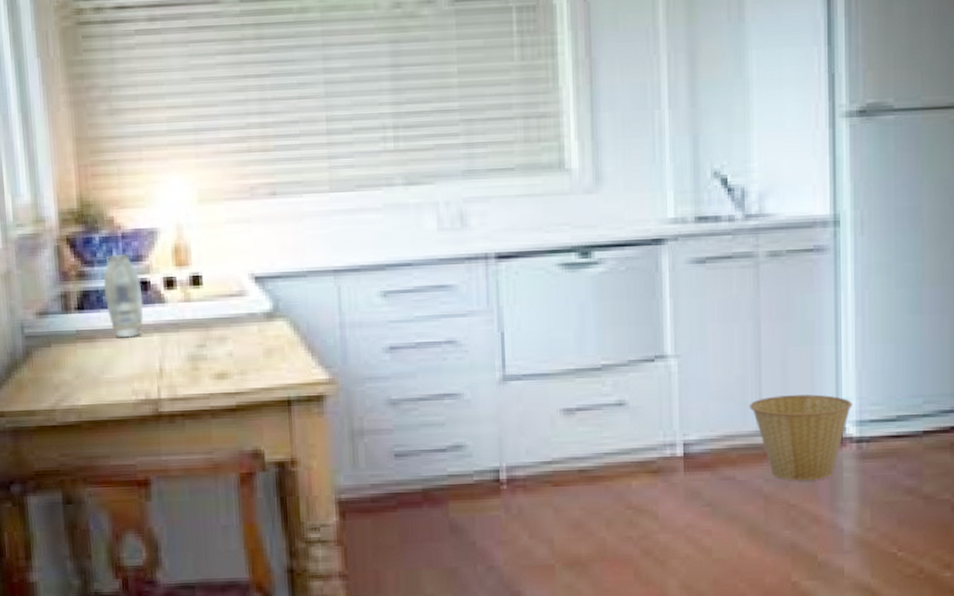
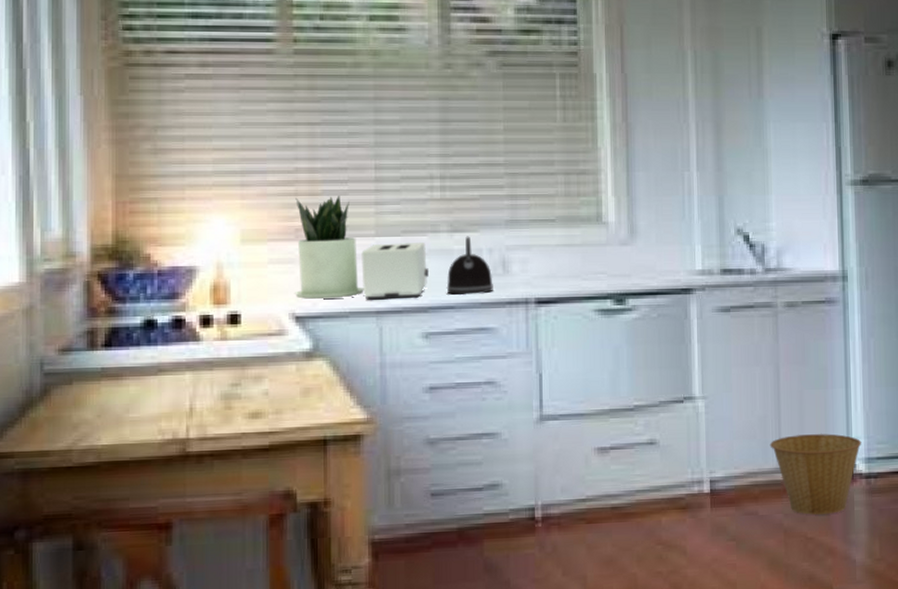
vase: present [103,254,144,338] -> none [135,291,176,376]
planter: none [249,151,321,260] -> present [293,196,364,300]
toaster: none [316,197,386,260] -> present [361,242,430,301]
kettle: none [403,189,451,252] -> present [446,236,493,296]

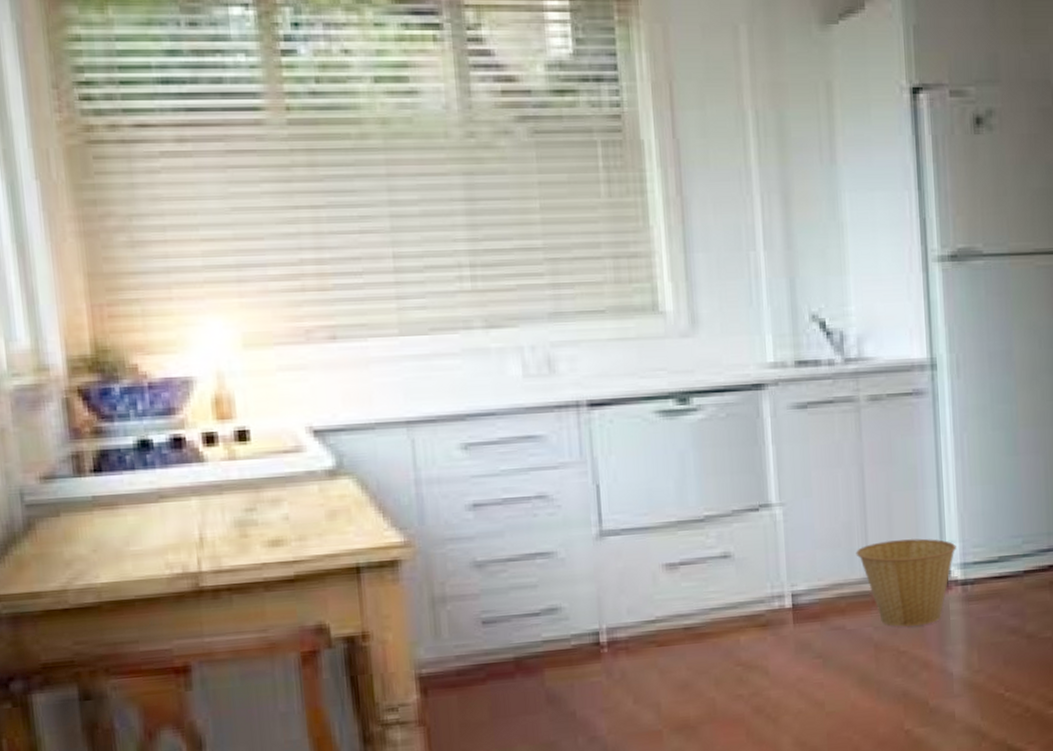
planter: present [293,196,364,300] -> none [303,290,391,411]
toaster: present [361,242,430,301] -> none [384,341,465,410]
kettle: present [446,236,493,296] -> none [485,332,539,400]

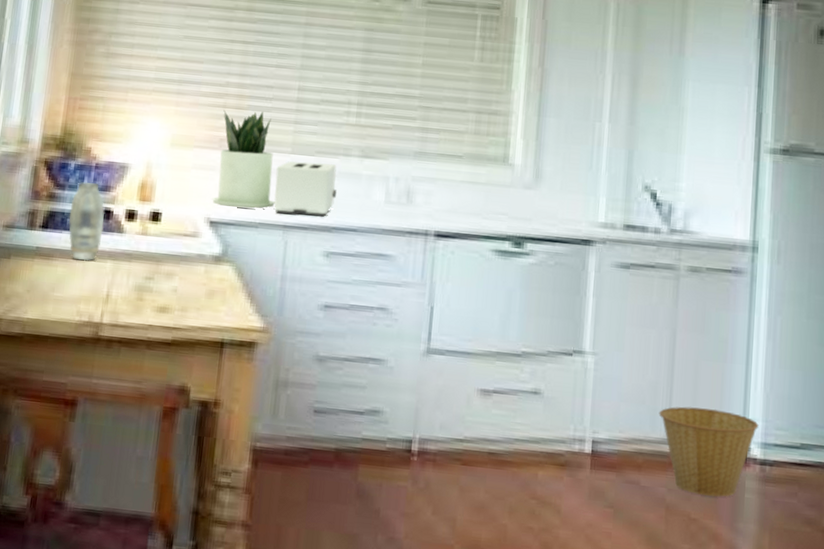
vase: none [125,407,178,503] -> present [68,181,105,261]
planter: none [303,290,391,411] -> present [211,109,275,209]
toaster: none [384,341,465,410] -> present [273,161,338,218]

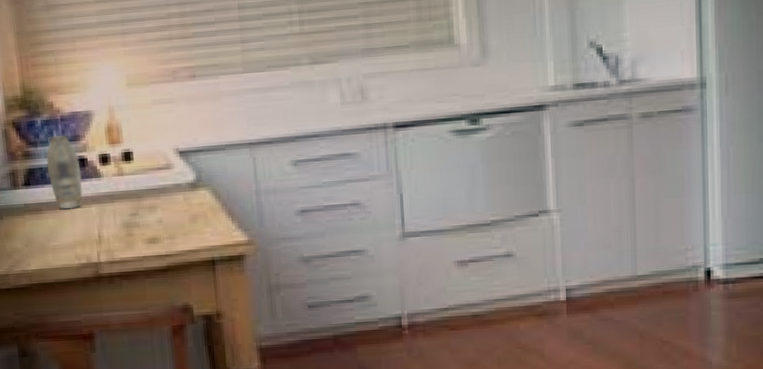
planter: present [211,109,275,209] -> none [170,37,237,136]
toaster: present [273,161,338,218] -> none [232,76,294,134]
basket: present [658,406,759,497] -> none [625,241,719,320]

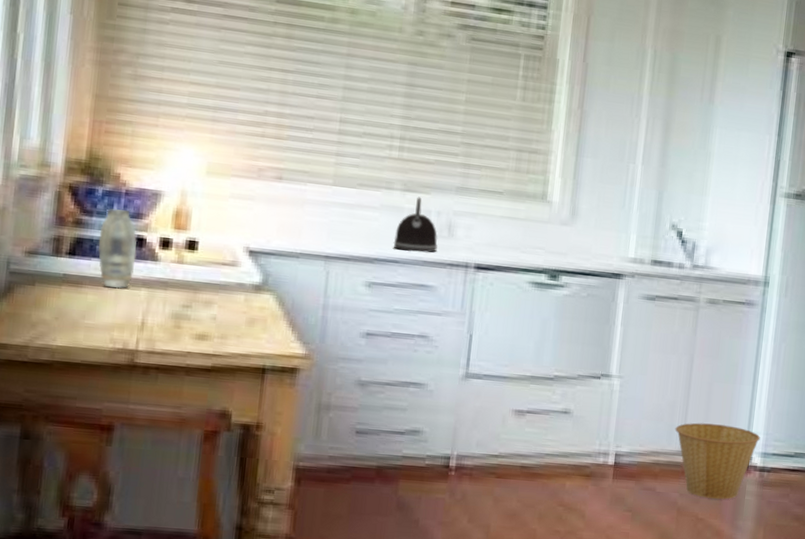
kettle: none [310,67,354,124] -> present [393,197,438,253]
basket: none [625,241,719,320] -> present [675,422,761,499]

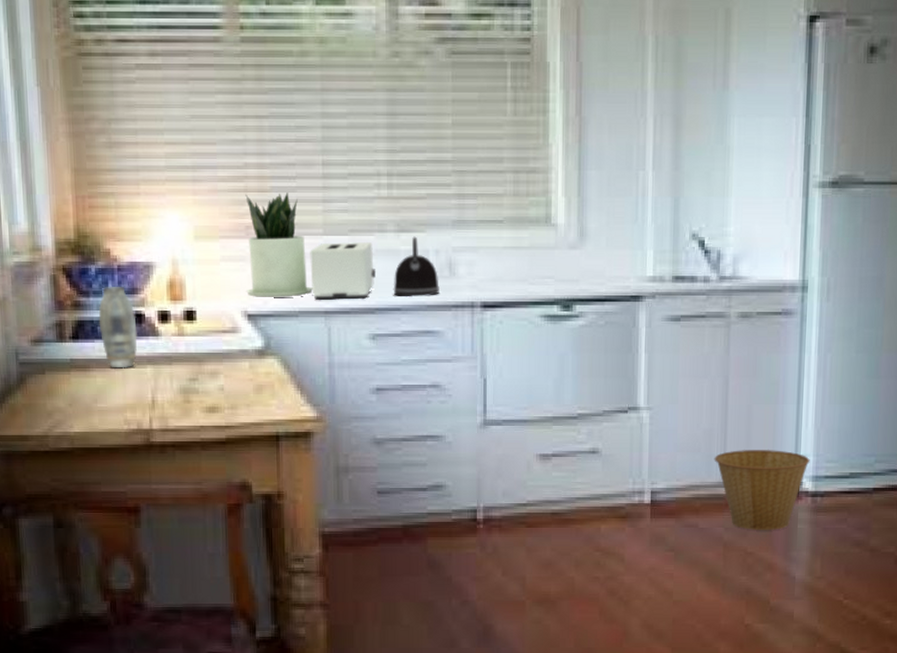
planter: none [250,139,317,240] -> present [245,193,313,298]
toaster: none [315,193,380,249] -> present [310,241,377,301]

